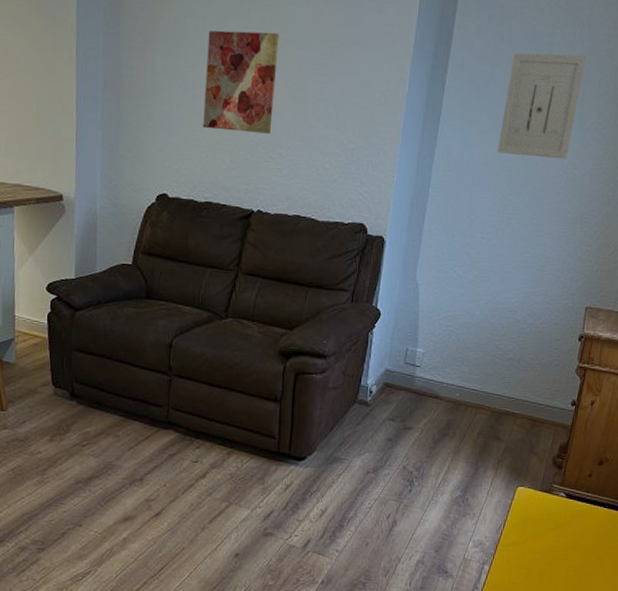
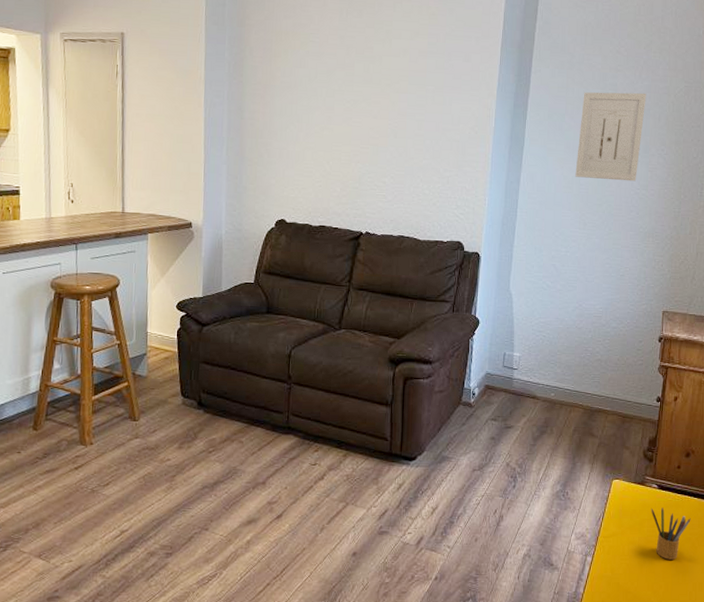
wall art: present [203,30,280,134] -> none [316,78,381,165]
pencil box: none [556,517,599,571] -> present [651,508,691,560]

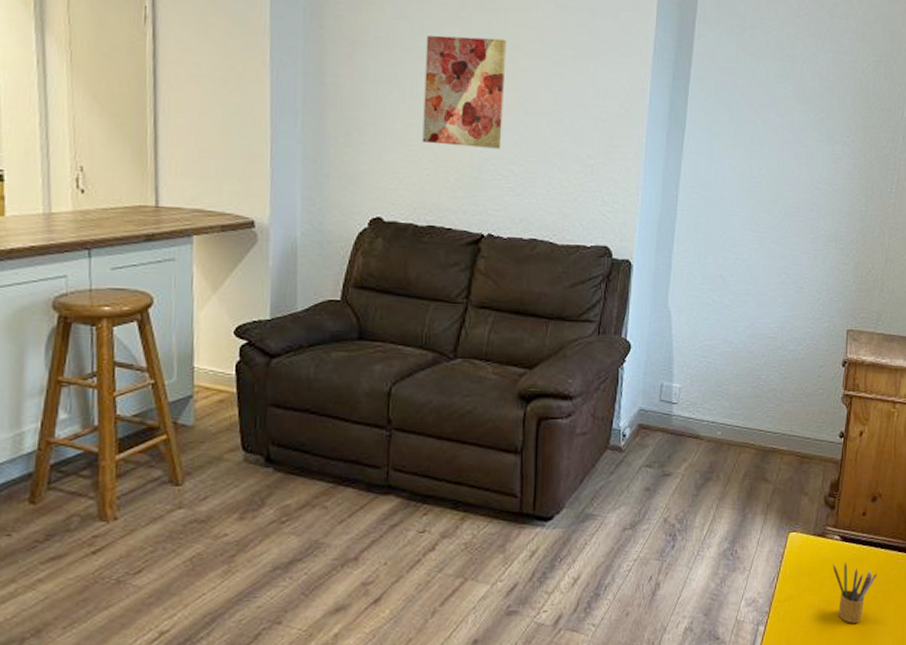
wall art: none [316,78,381,165] -> present [422,35,507,149]
wall art: present [575,92,647,182] -> none [746,63,830,174]

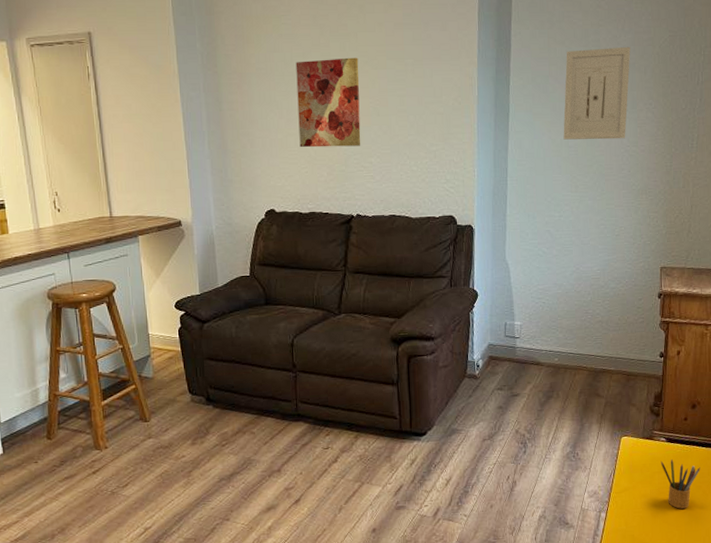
wall art: none [746,63,830,174] -> present [563,46,631,140]

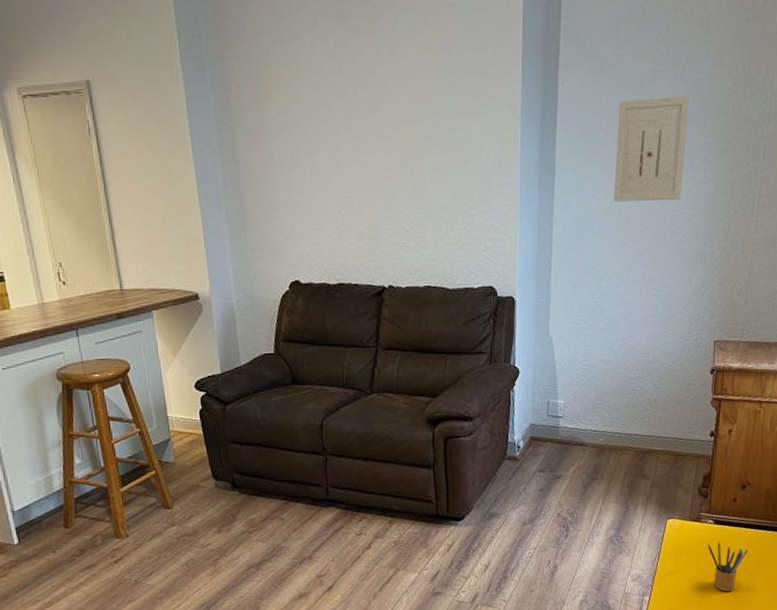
wall art: present [295,57,361,148] -> none [319,109,393,212]

